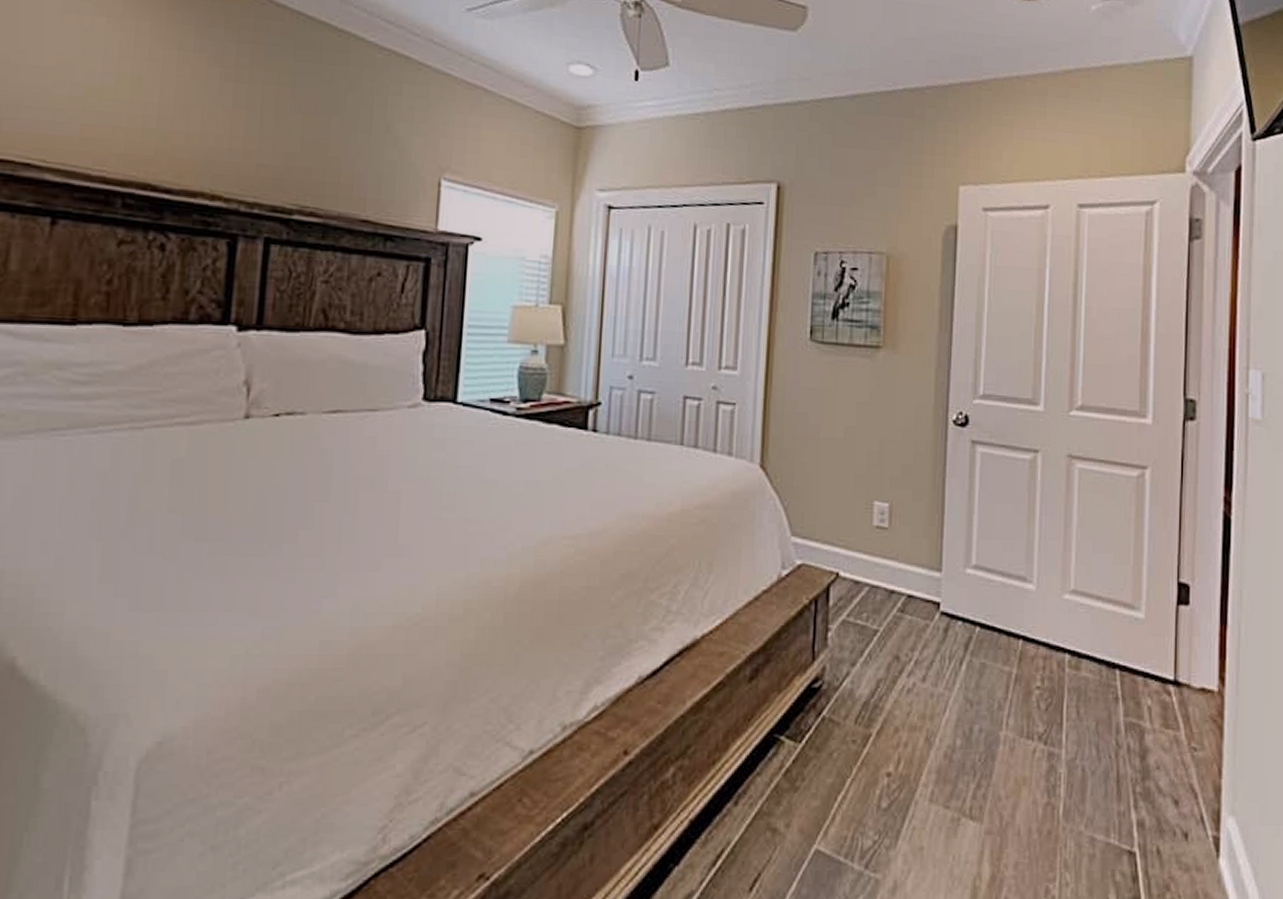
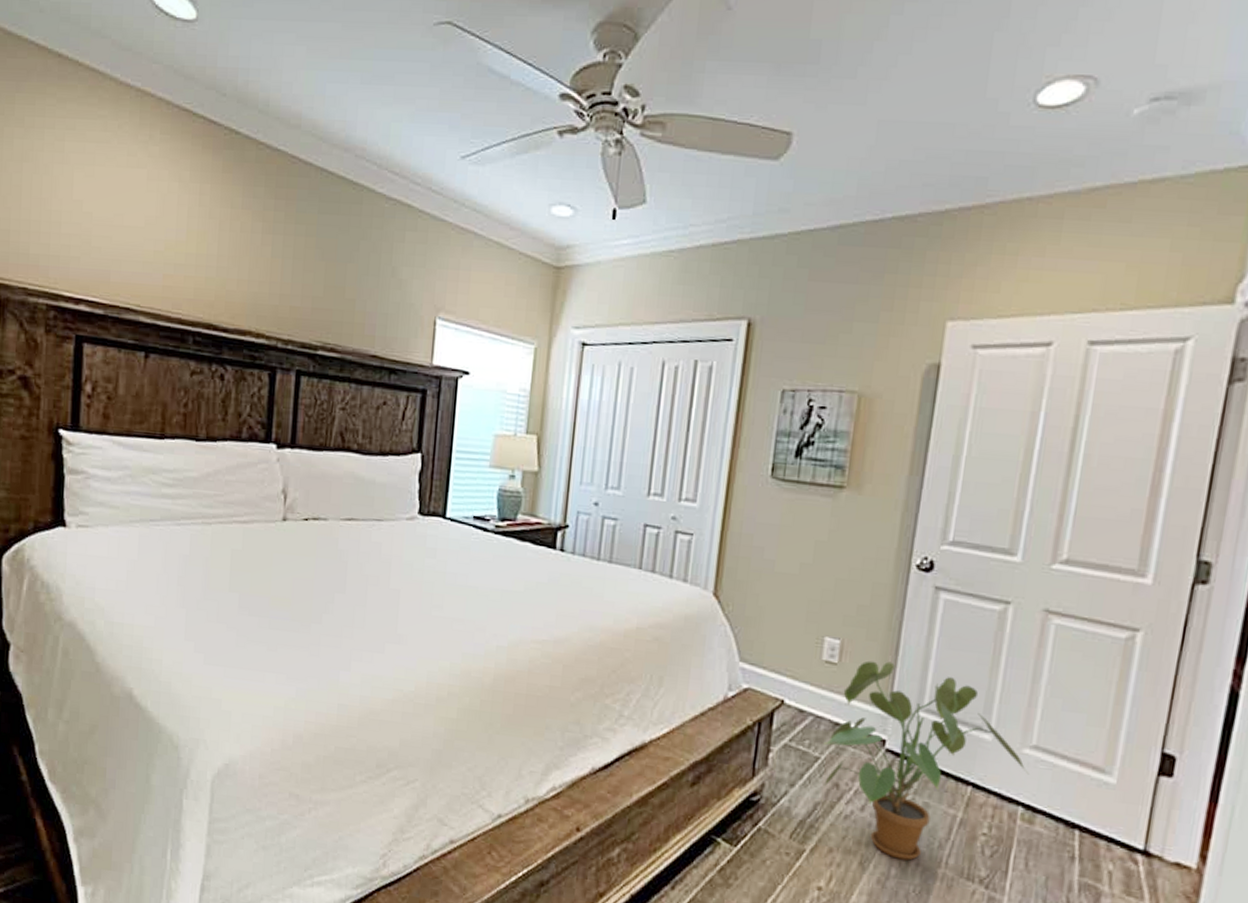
house plant: none [880,520,1071,728] -> present [822,660,1029,861]

